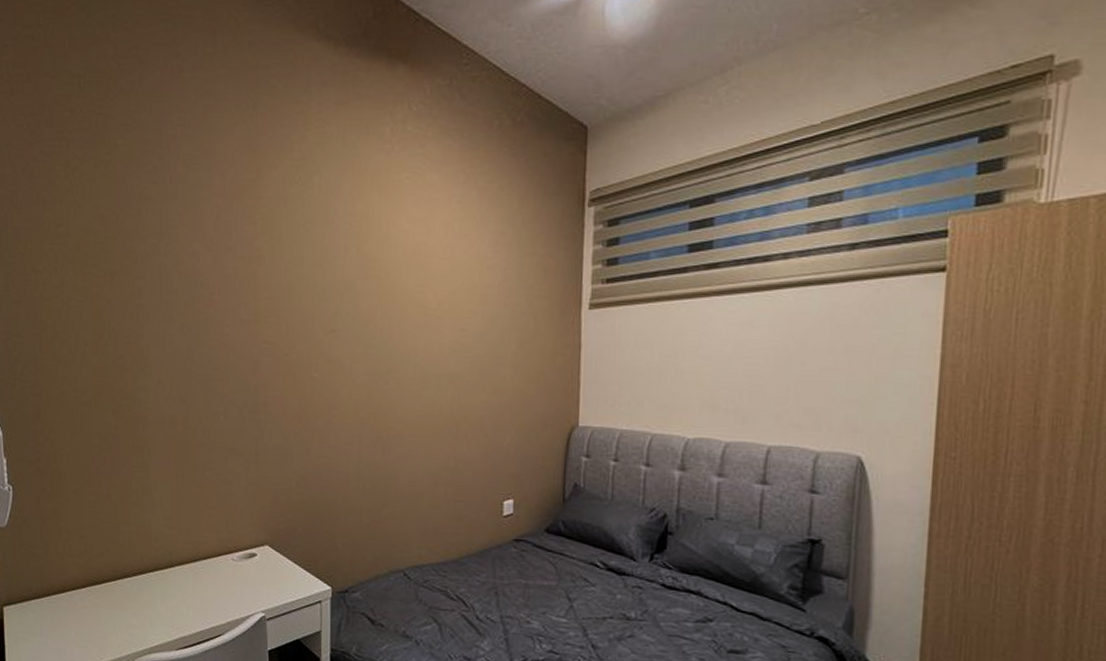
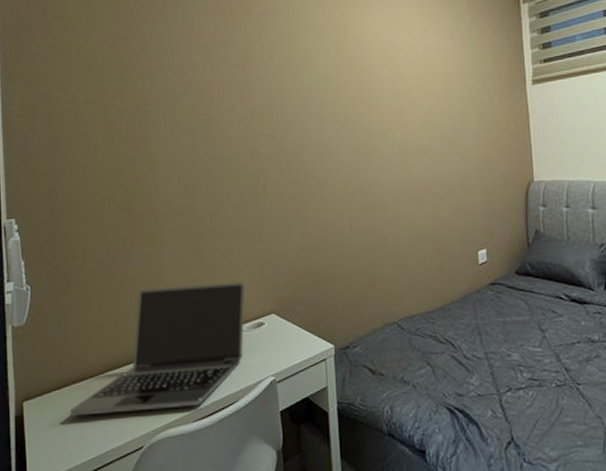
laptop: none [49,503,238,634] -> present [69,282,245,416]

